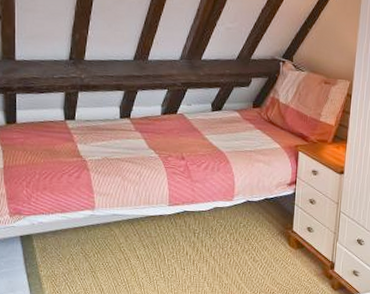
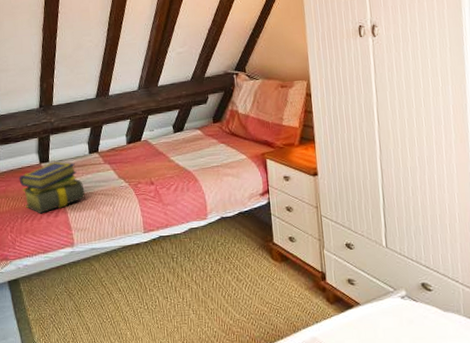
stack of books: none [40,120,111,173] -> present [19,161,85,214]

